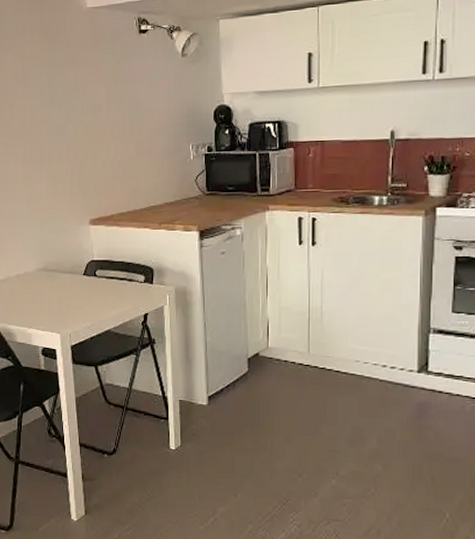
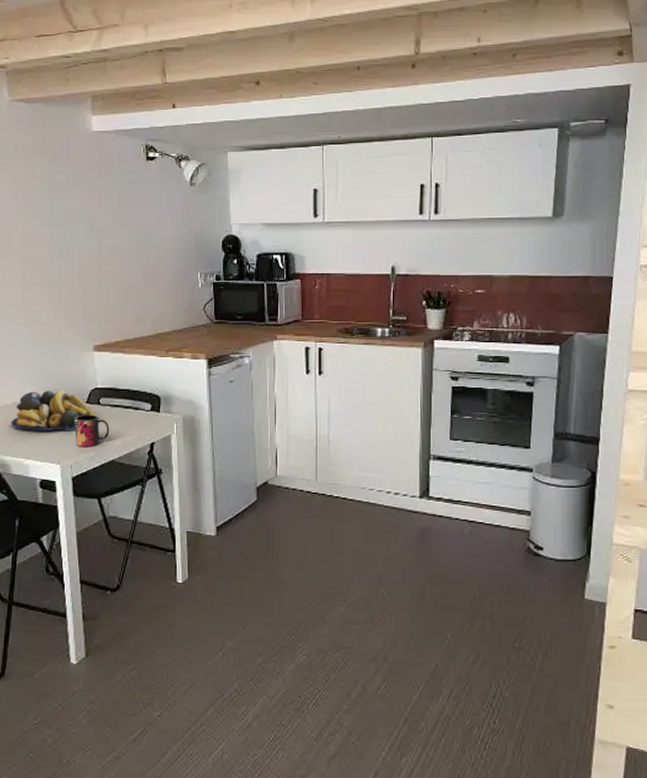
fruit bowl: none [15,262,94,302] -> present [11,390,98,432]
mug: none [73,286,106,318] -> present [75,414,110,448]

